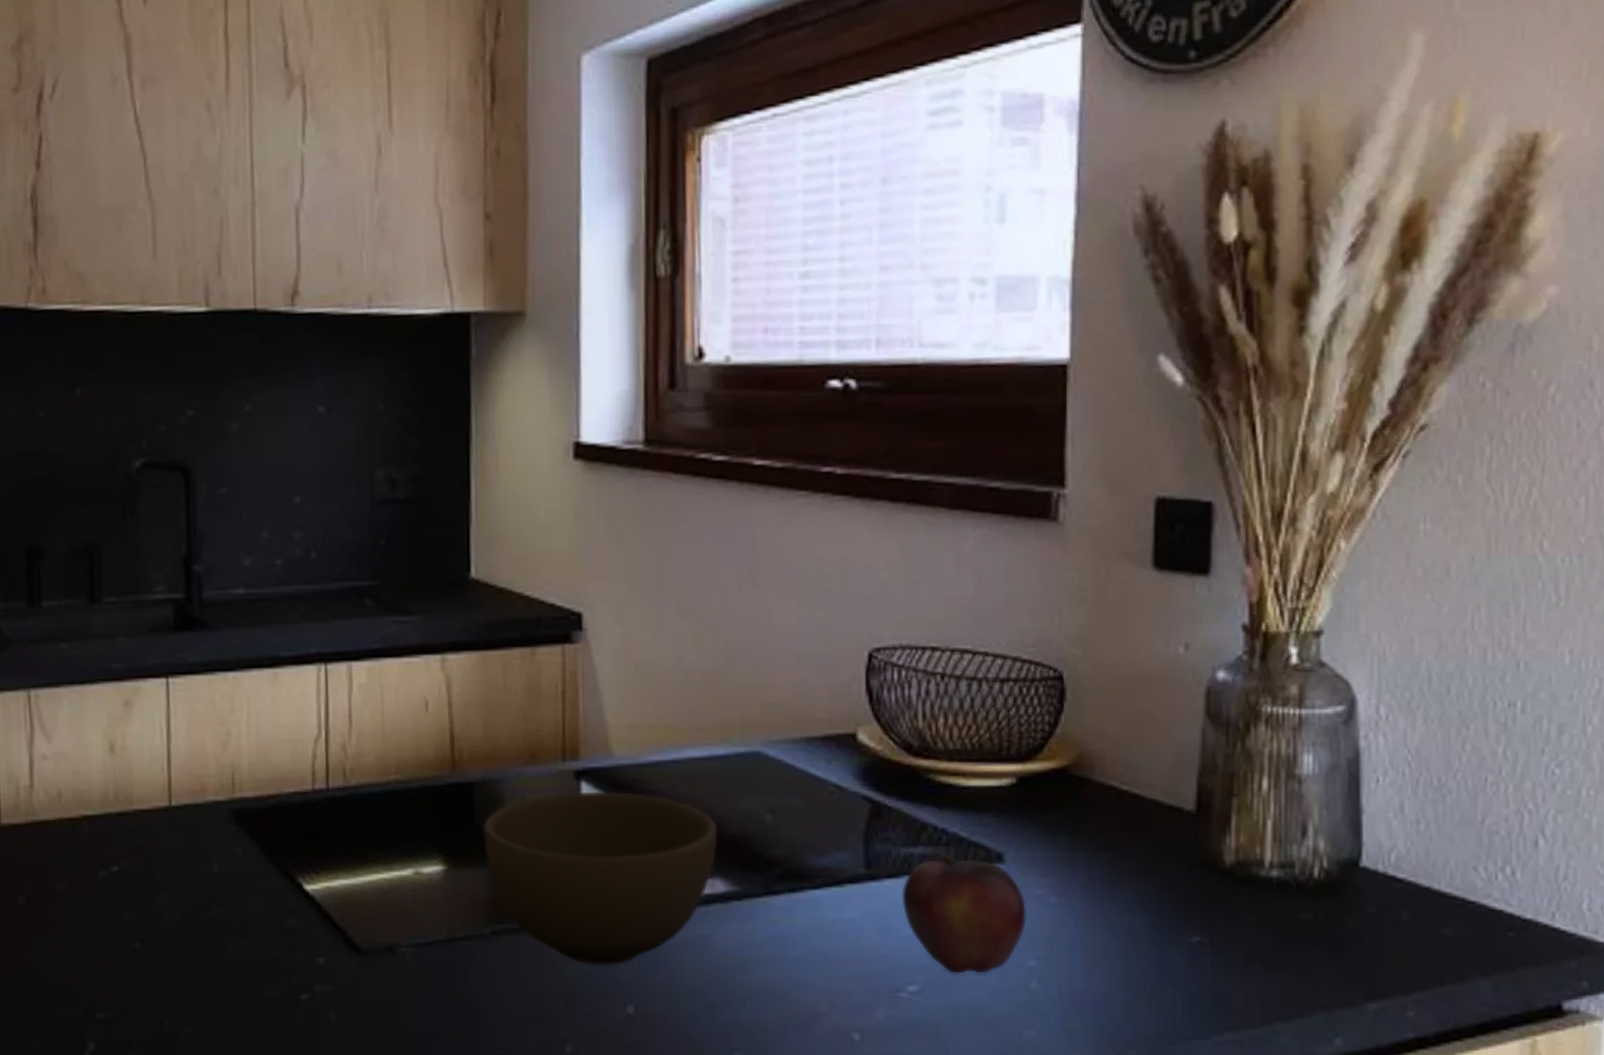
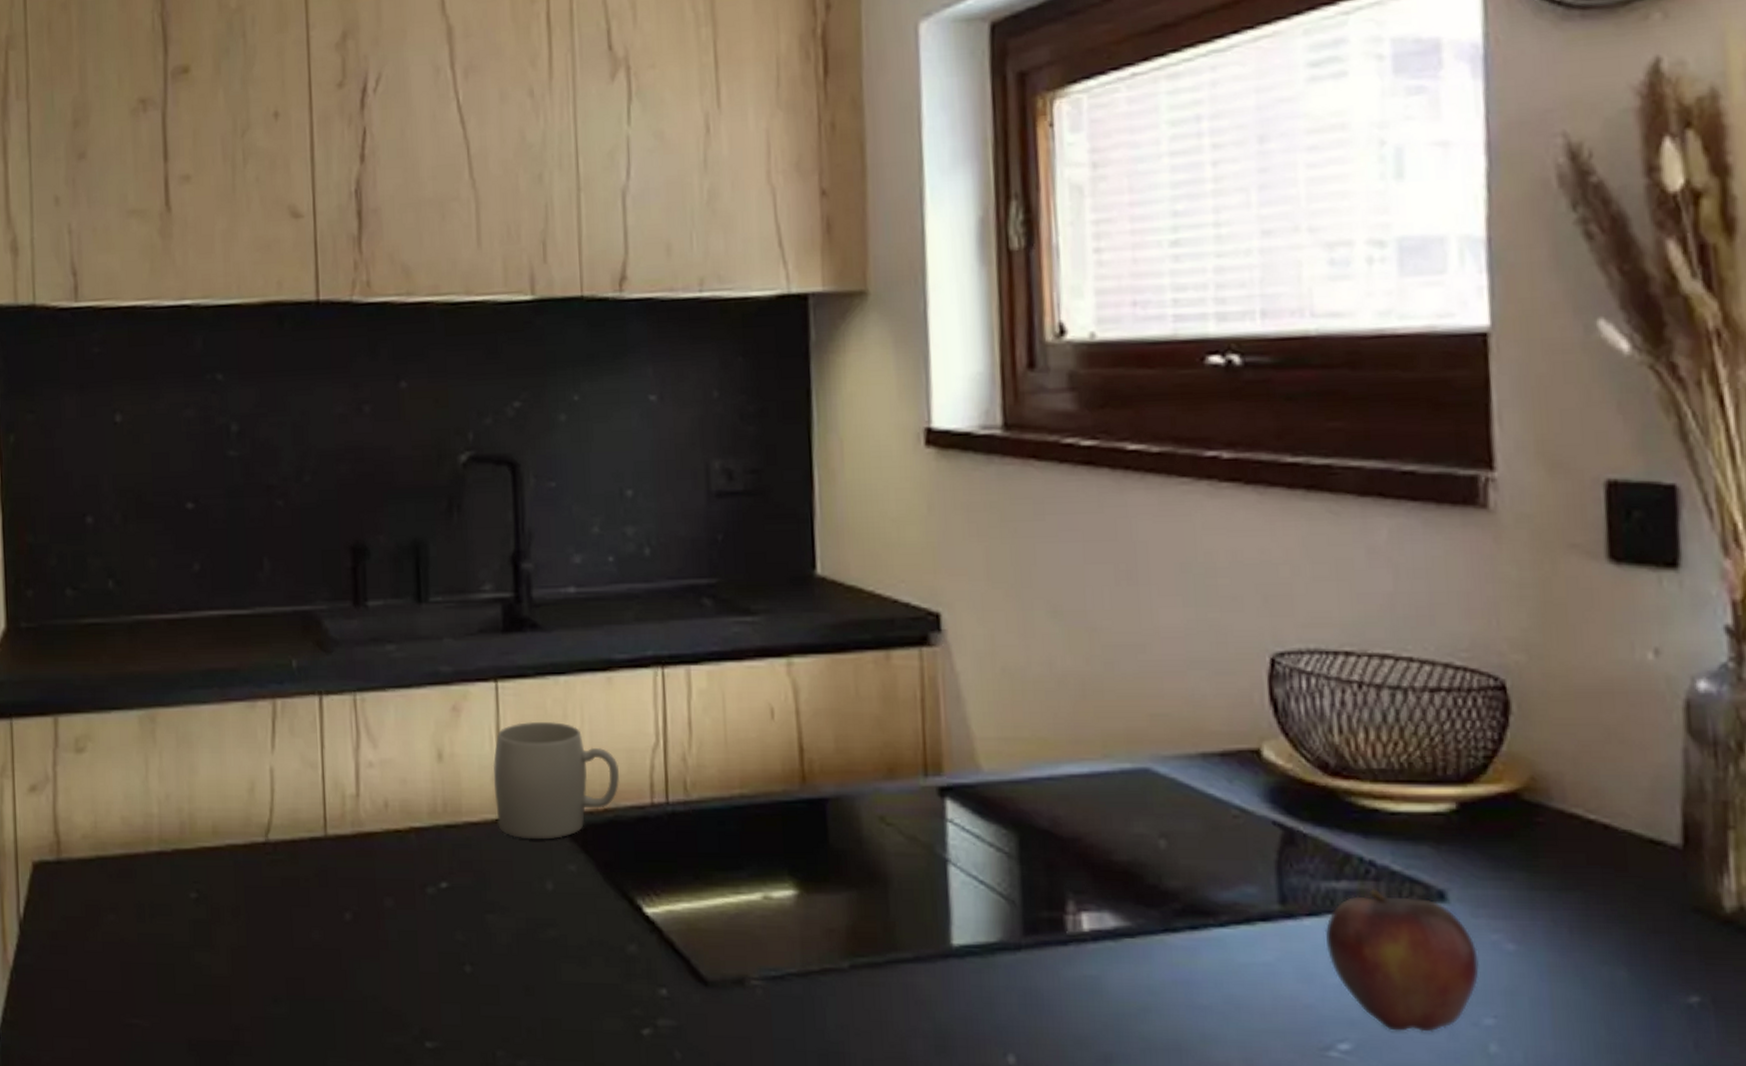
mug: none [163,715,283,825] -> present [492,721,619,840]
bowl: present [482,791,718,965] -> none [837,810,1105,1008]

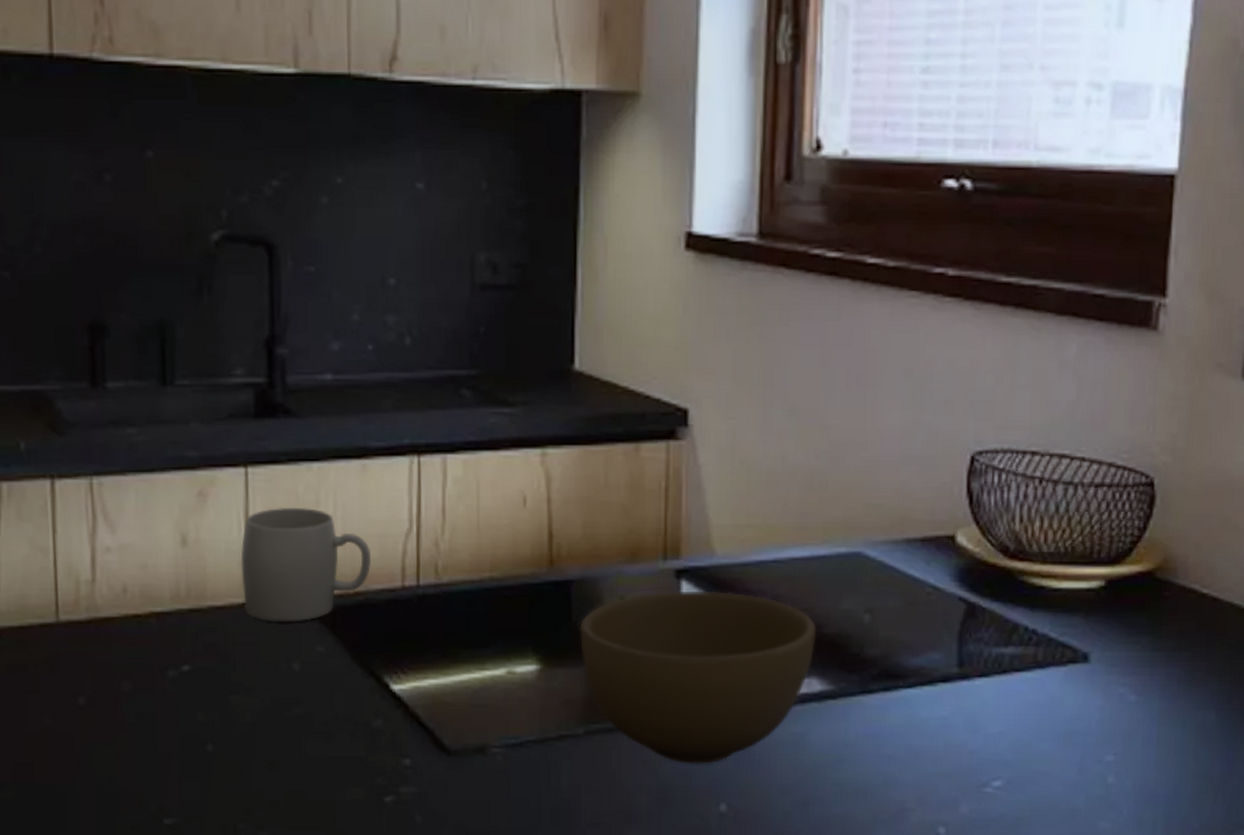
bowl: none [837,810,1105,1008] -> present [579,590,817,764]
fruit: present [1324,889,1479,1033] -> none [991,653,1108,769]

